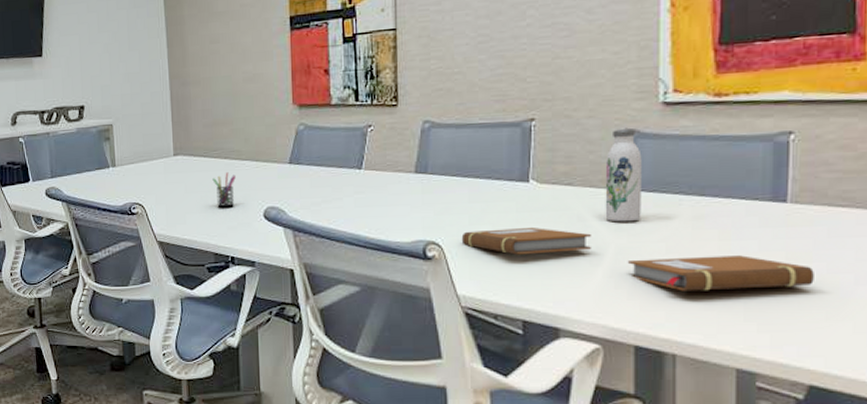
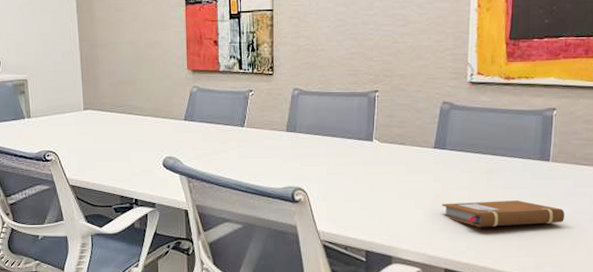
pen holder: present [212,172,236,208] -> none [118,126,139,157]
notebook: present [461,226,592,255] -> none [321,177,418,199]
water bottle: present [605,129,642,222] -> none [427,102,454,174]

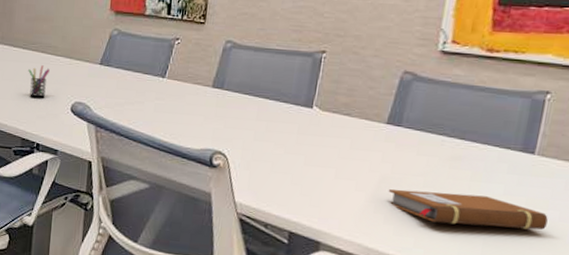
pen holder: none [118,126,139,157] -> present [28,65,50,98]

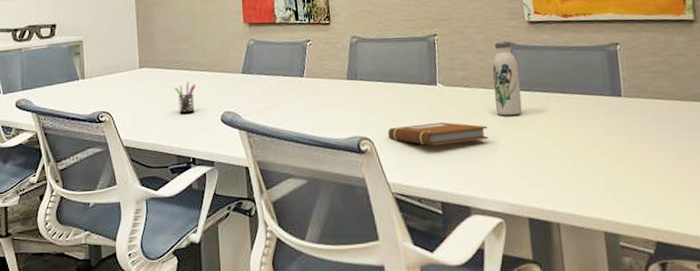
notebook: none [245,146,361,176] -> present [387,122,488,146]
water bottle: none [375,70,416,155] -> present [492,42,522,116]
notebook: present [388,189,548,230] -> none [516,139,648,170]

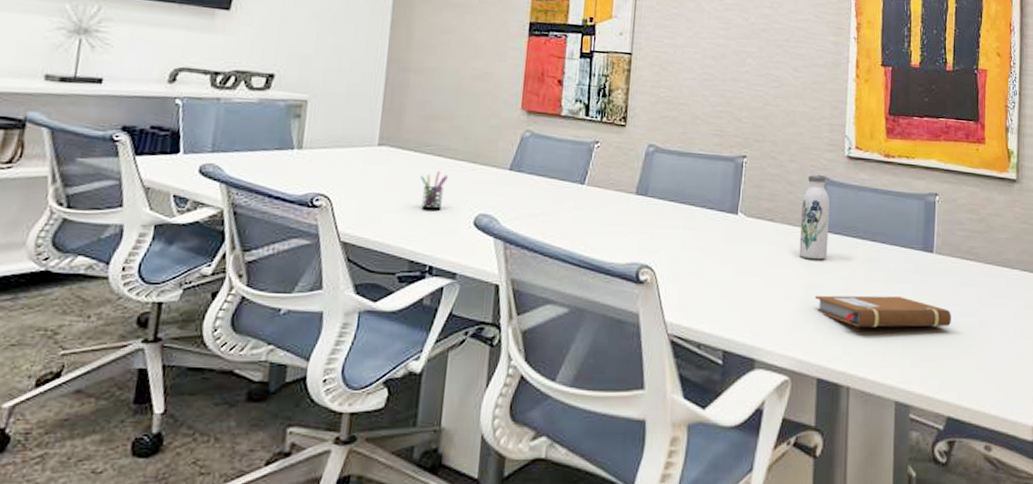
notebook: present [387,122,488,146] -> none [673,257,788,285]
notebook: none [516,139,648,170] -> present [814,295,951,328]

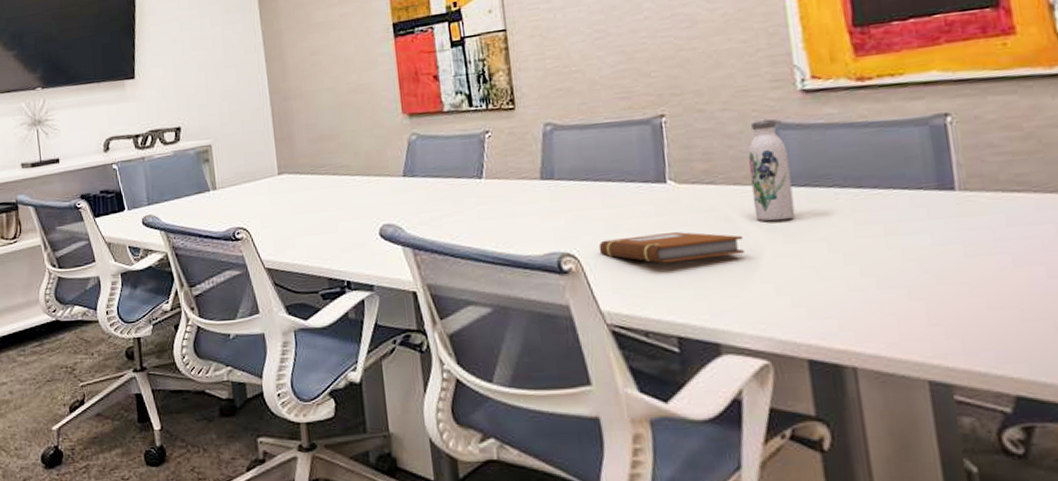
pen holder: present [420,171,448,210] -> none [321,189,346,228]
notebook: none [673,257,788,285] -> present [598,231,744,263]
notebook: present [814,295,951,328] -> none [786,251,1001,295]

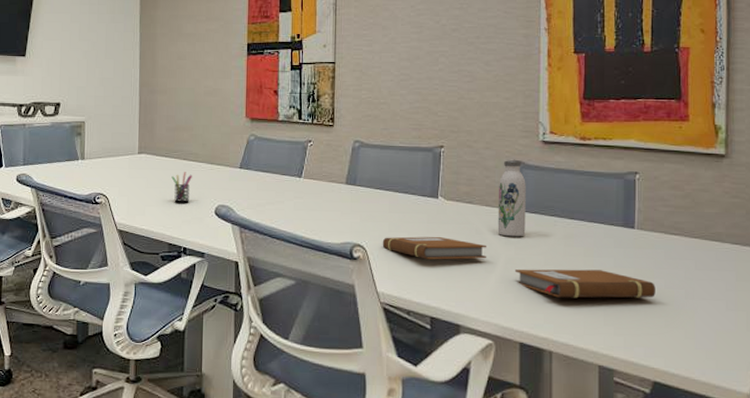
pen holder: none [321,189,346,228] -> present [171,172,192,203]
notebook: none [786,251,1001,295] -> present [514,269,655,298]

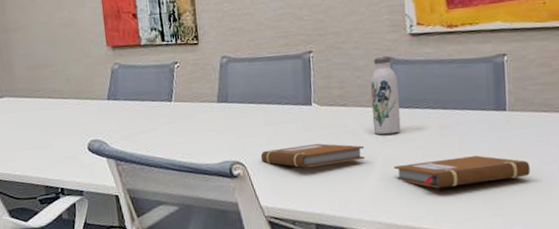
pen holder: present [171,172,192,203] -> none [38,110,60,144]

